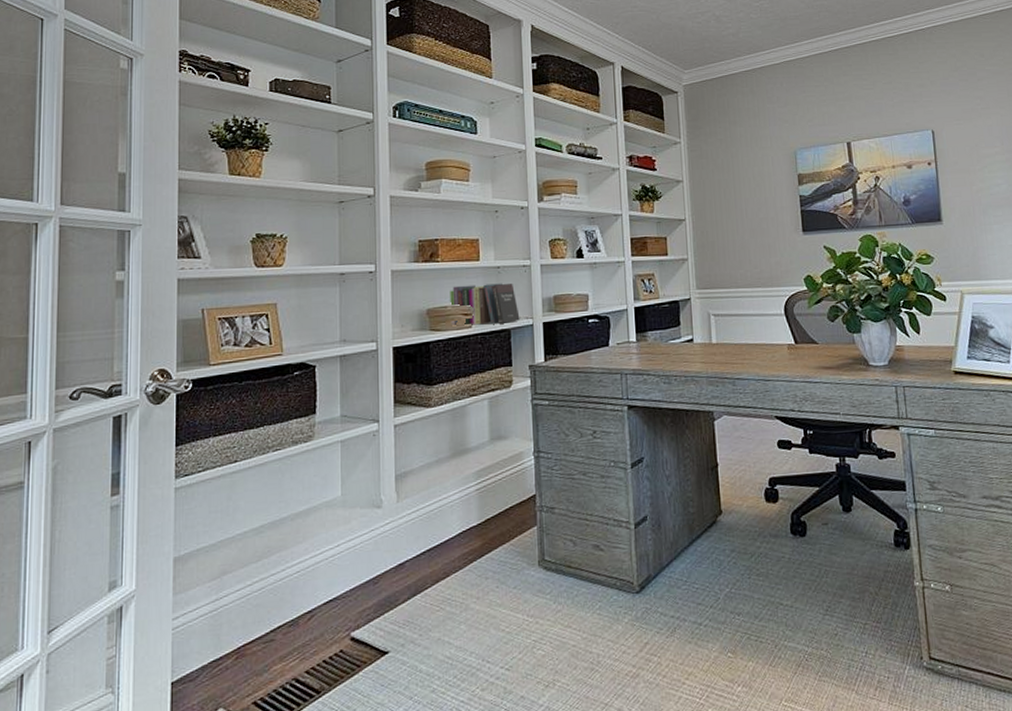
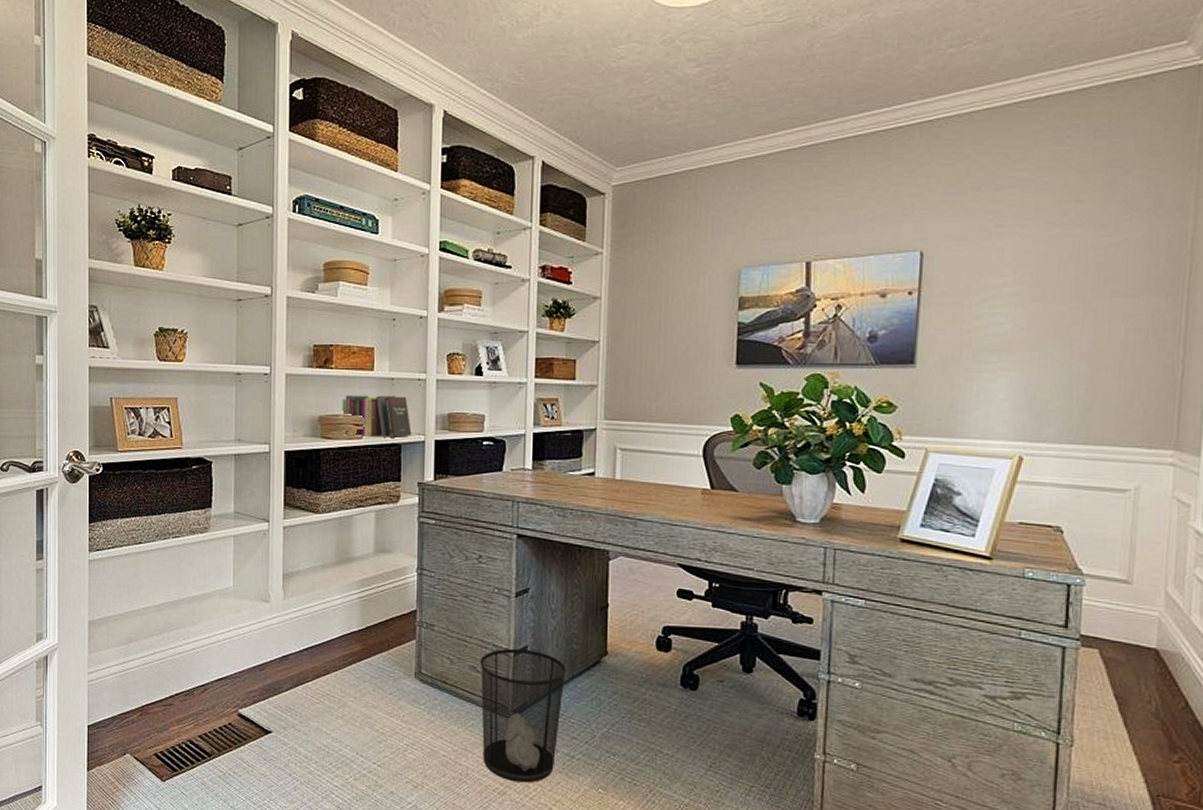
waste bin: none [602,519,687,661] -> present [480,648,567,783]

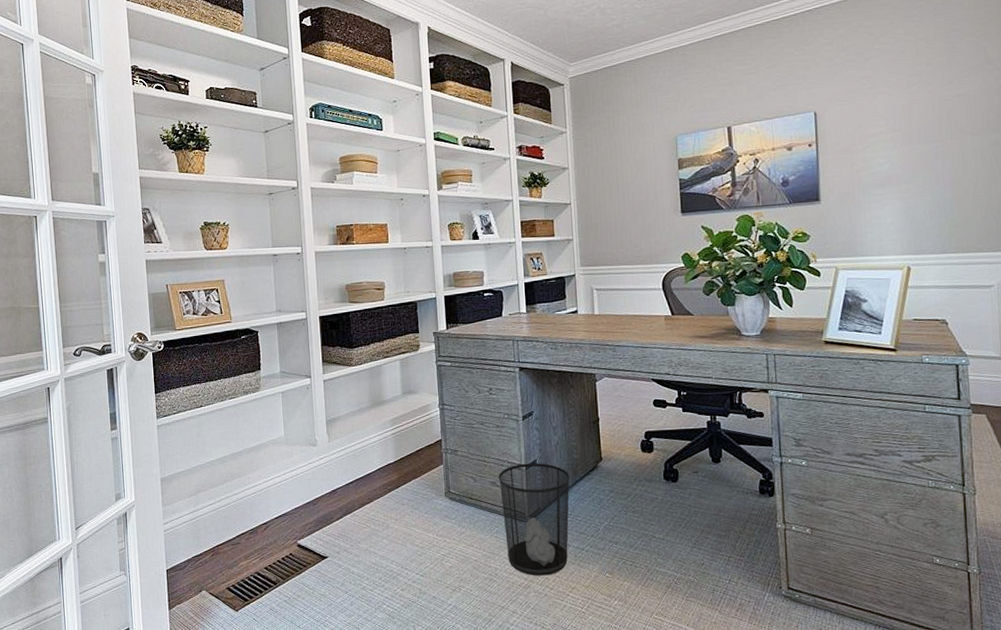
books: present [342,395,412,439] -> none [364,262,425,299]

